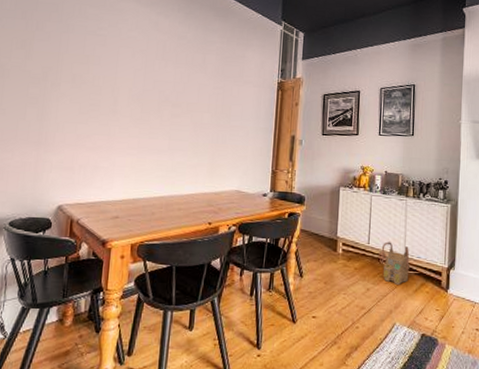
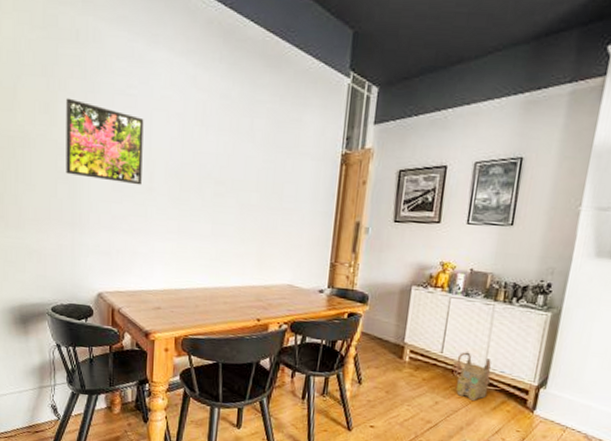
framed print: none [36,36,111,108] -> present [66,98,144,185]

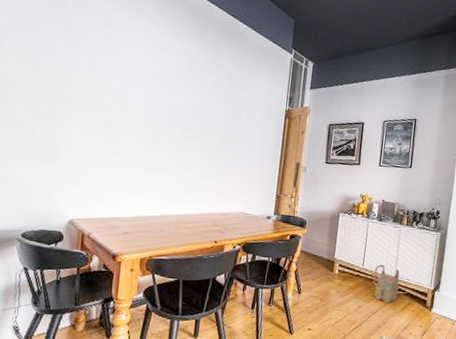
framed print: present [66,98,144,185] -> none [46,51,122,128]

